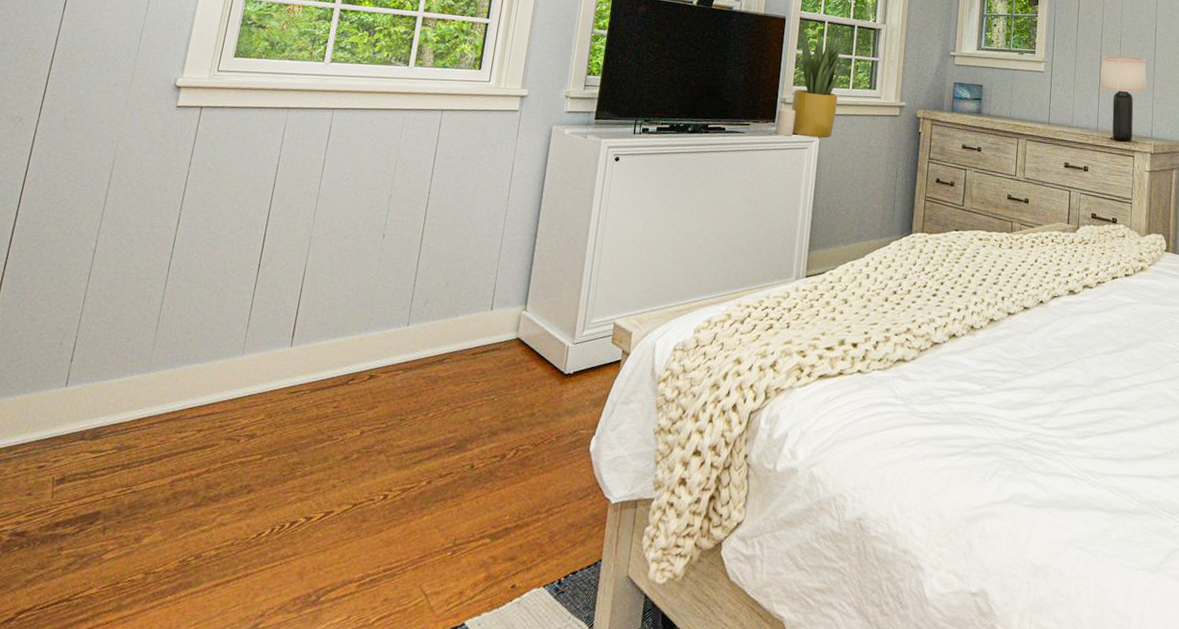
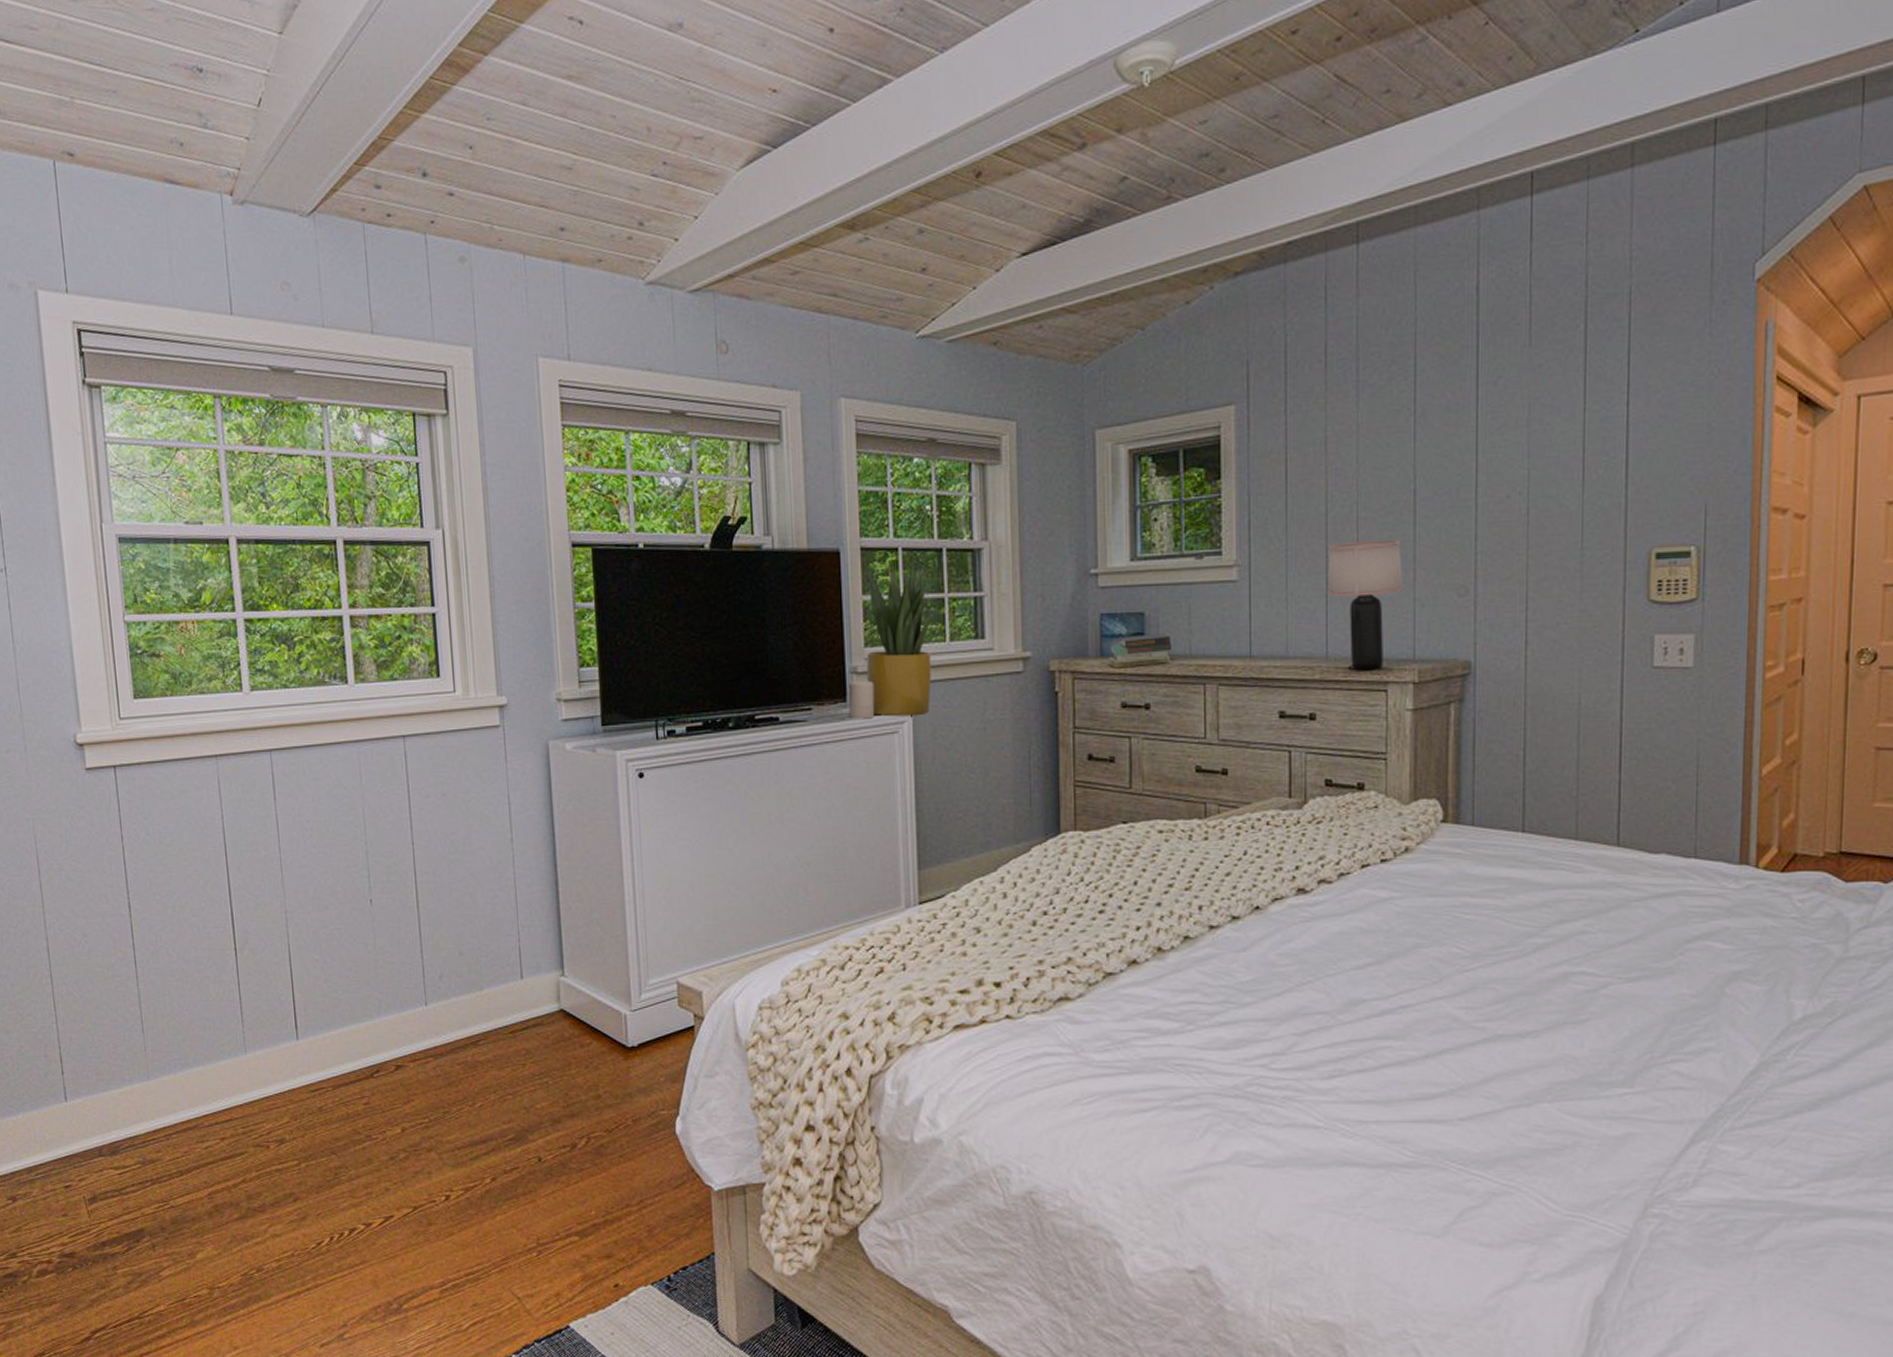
books: none [956,100,999,122] -> present [1108,634,1173,669]

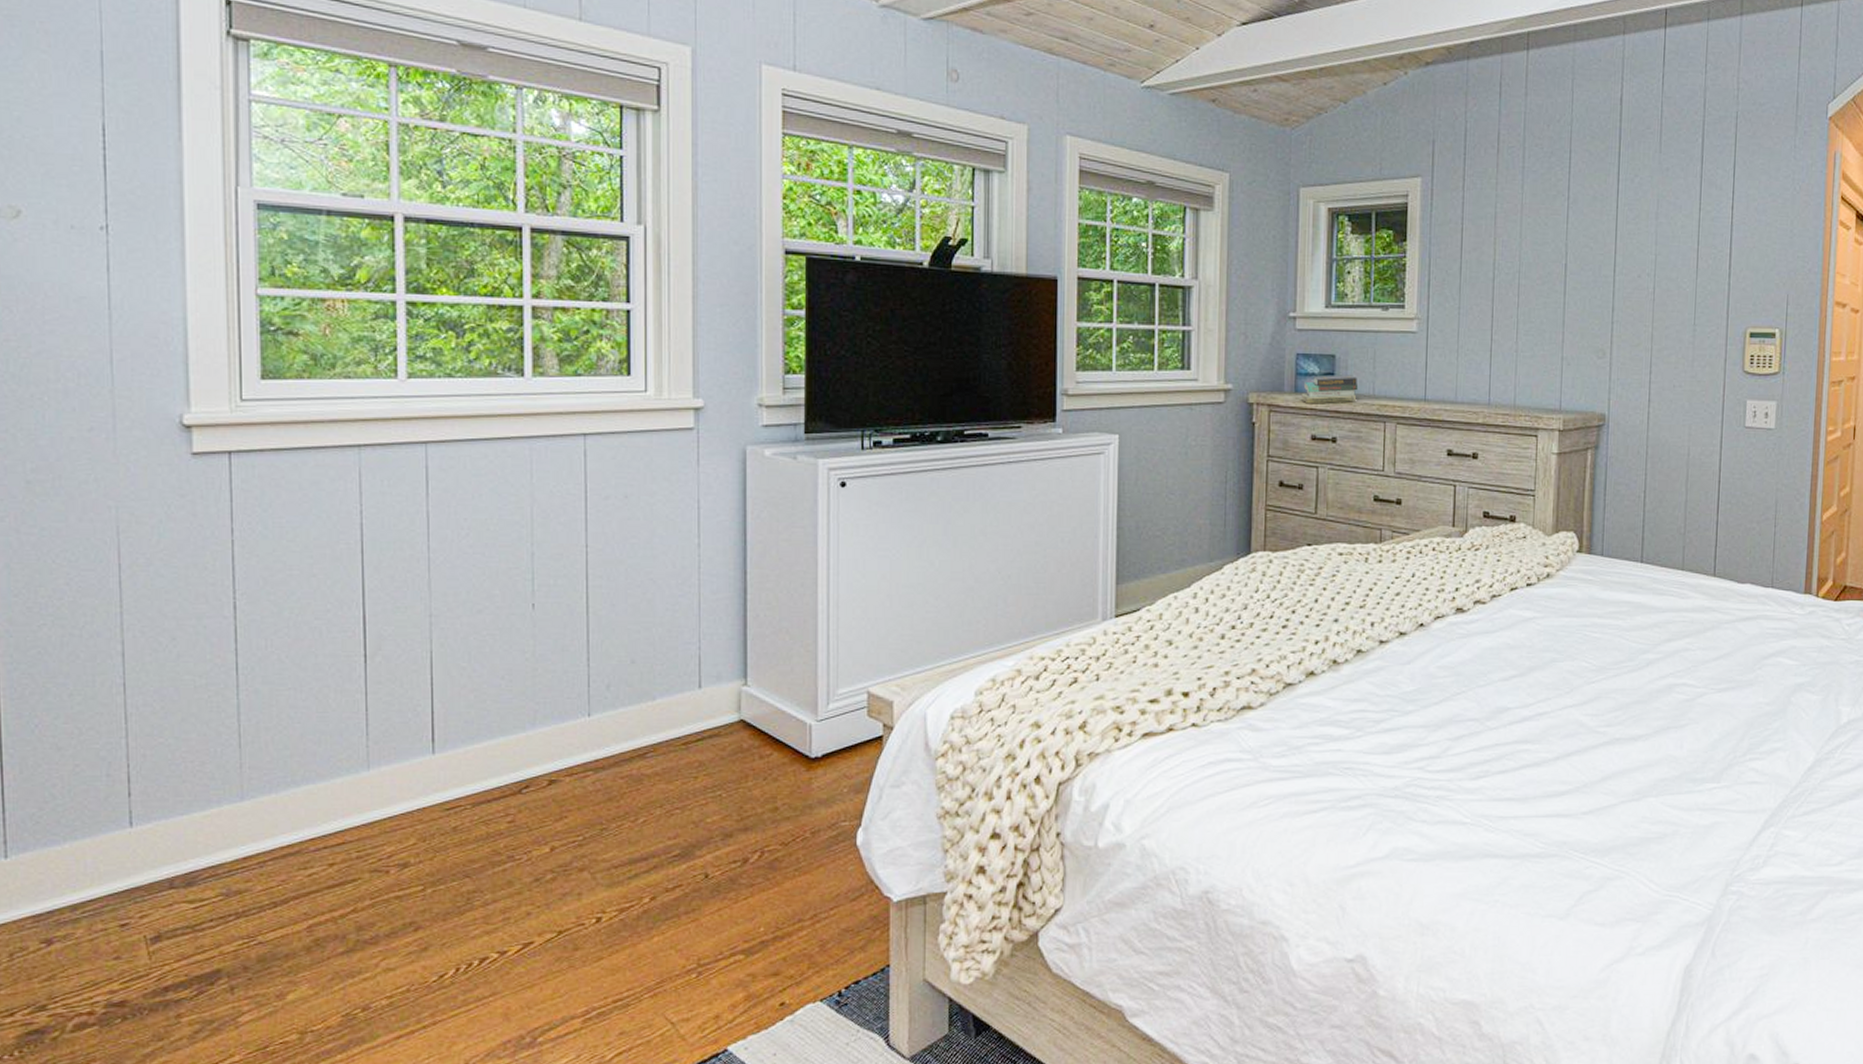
candle: present [848,680,875,721] -> none [1058,402,1084,441]
planter: present [864,563,938,717] -> none [1076,295,1149,439]
table lamp: present [1326,539,1404,671] -> none [1491,304,1554,418]

